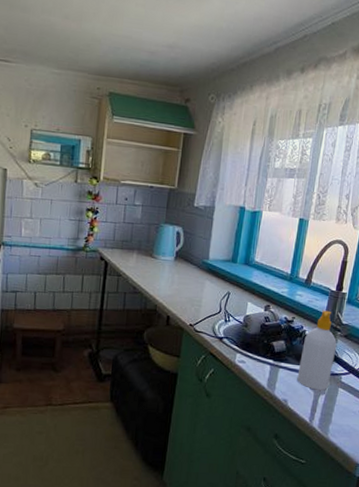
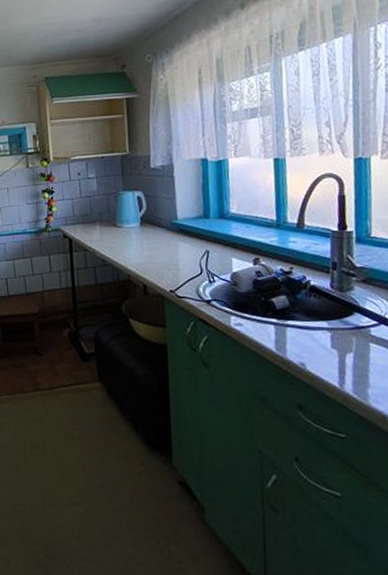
soap bottle: present [297,310,337,391] -> none [310,254,356,348]

